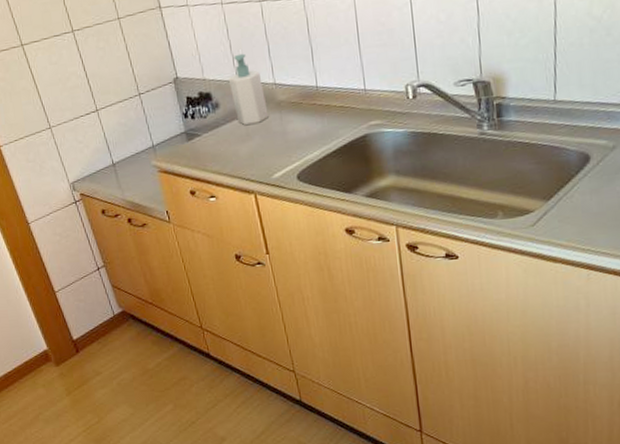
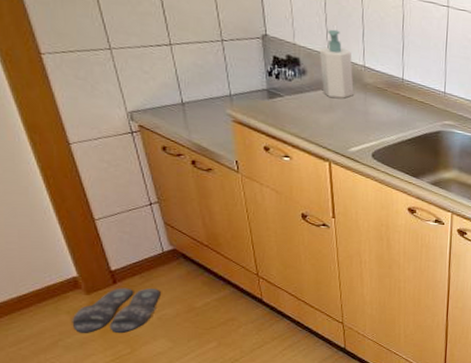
slippers: none [47,354,117,405] -> present [72,287,161,333]

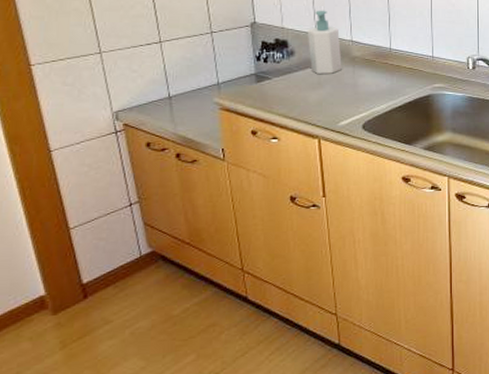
slippers: present [72,287,161,333] -> none [33,299,135,362]

